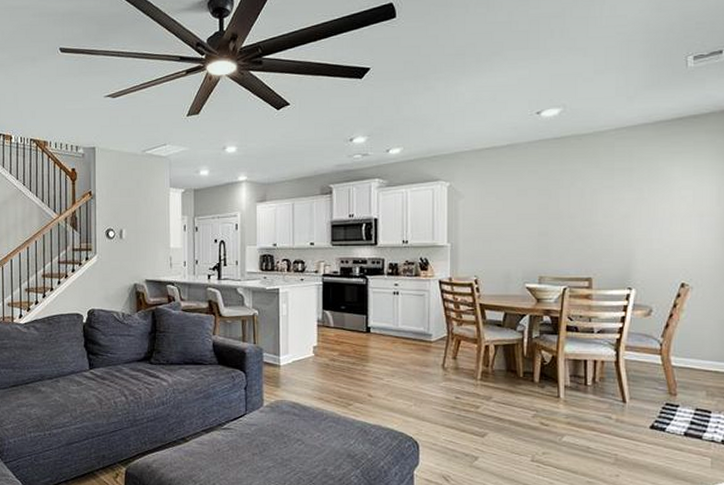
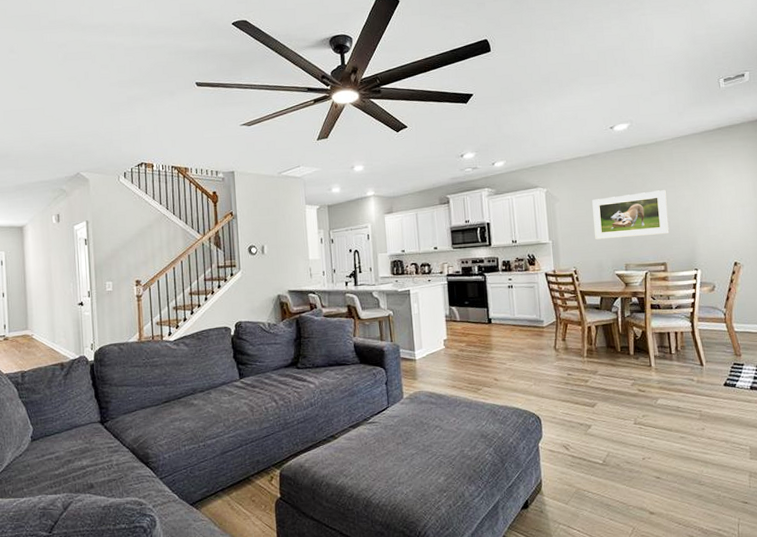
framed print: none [505,191,600,246] -> present [592,190,670,240]

